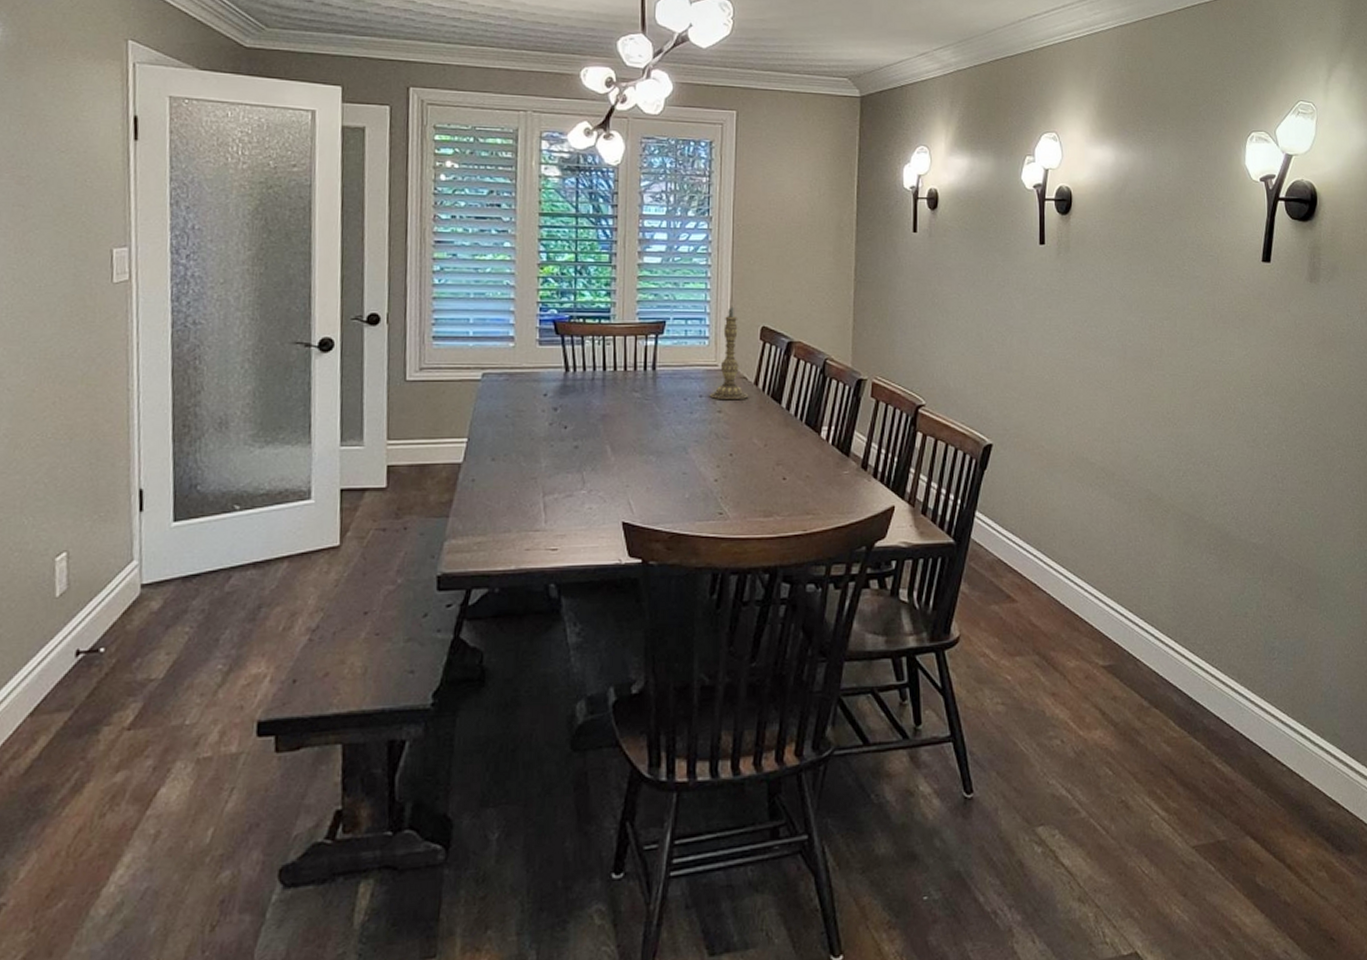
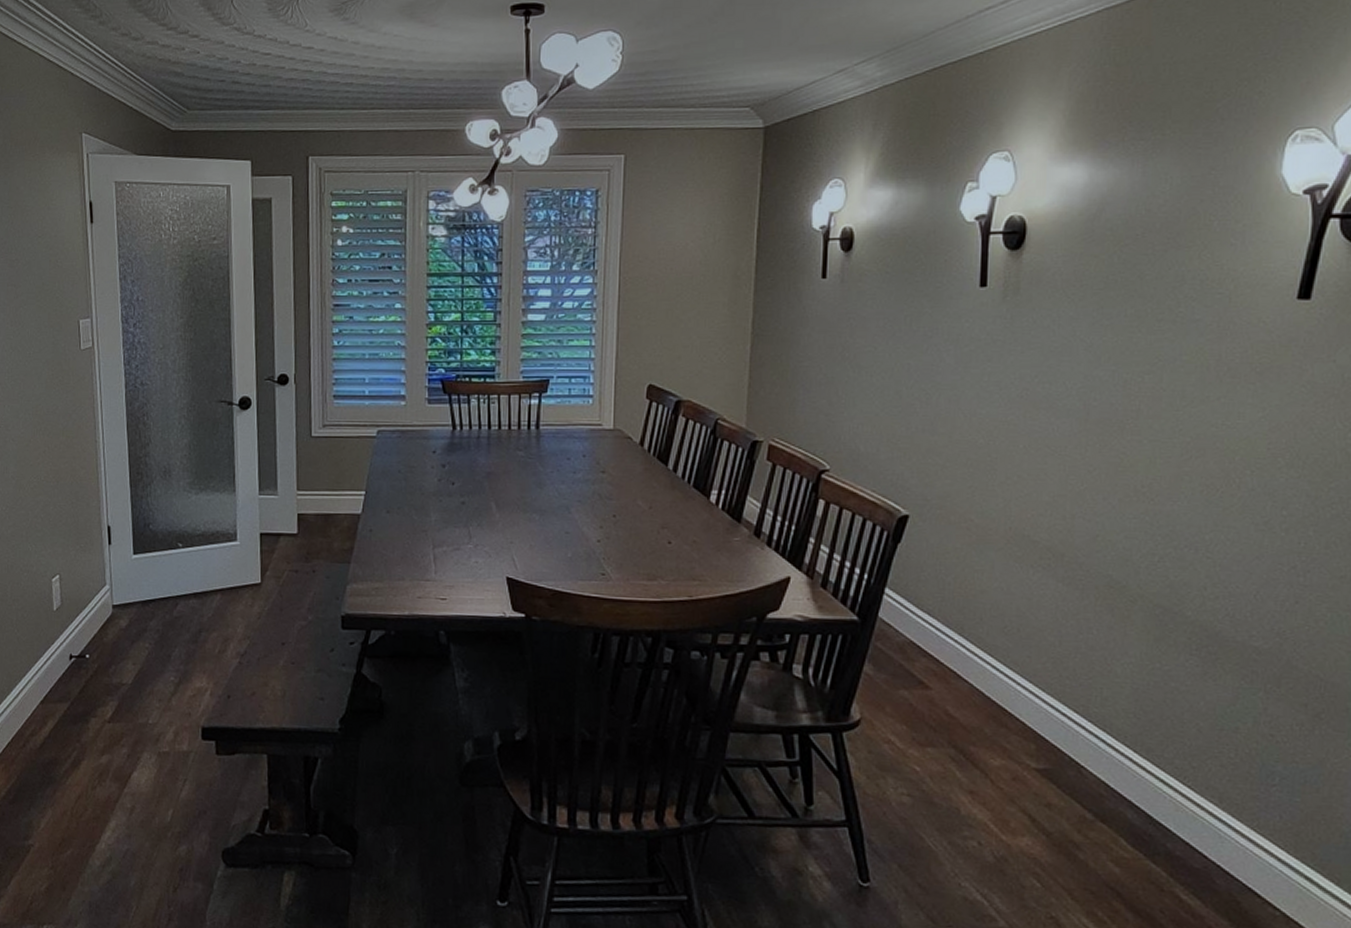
candlestick: present [709,306,749,400] -> none [592,363,634,461]

